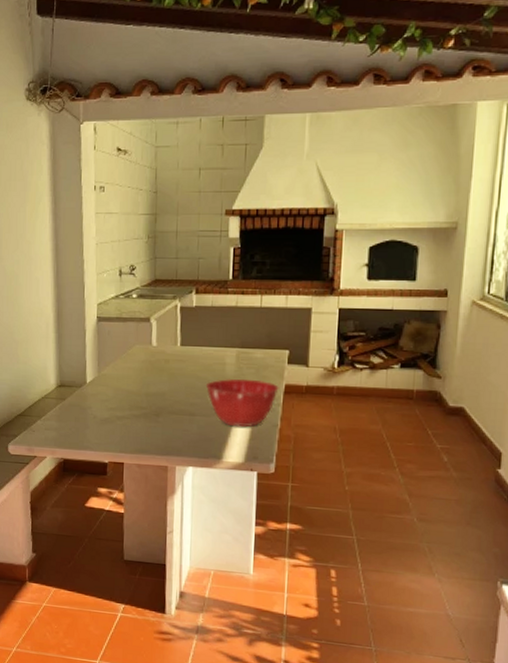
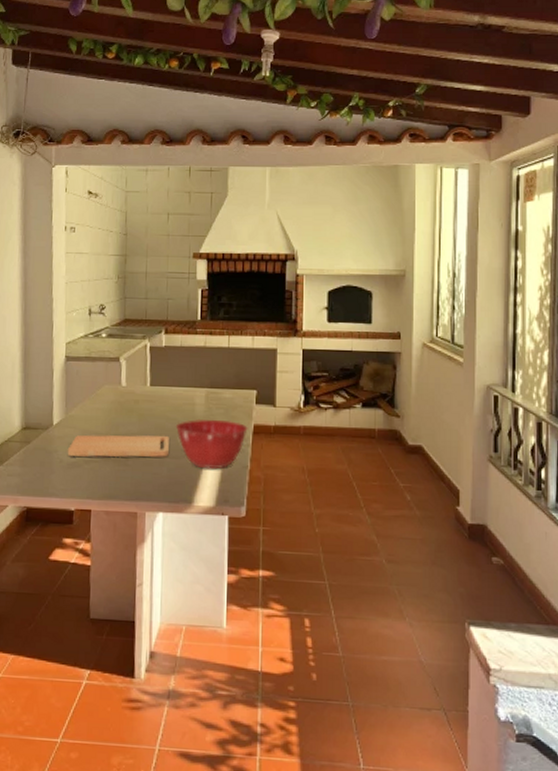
cutting board: none [100,392,199,415] -> present [67,435,169,458]

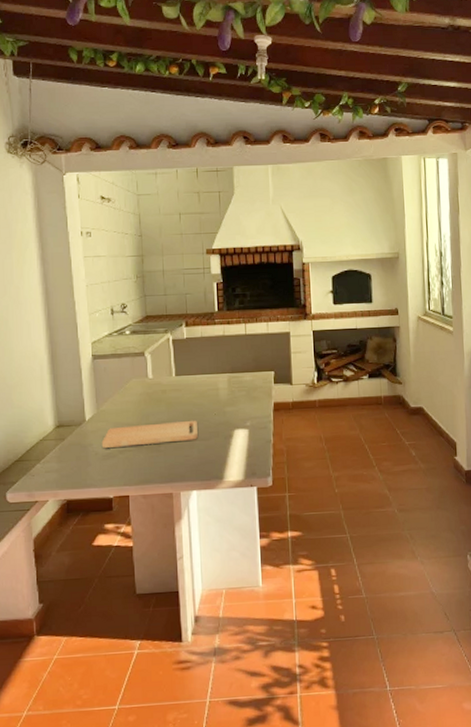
mixing bowl: present [175,419,248,470] -> none [202,400,269,447]

